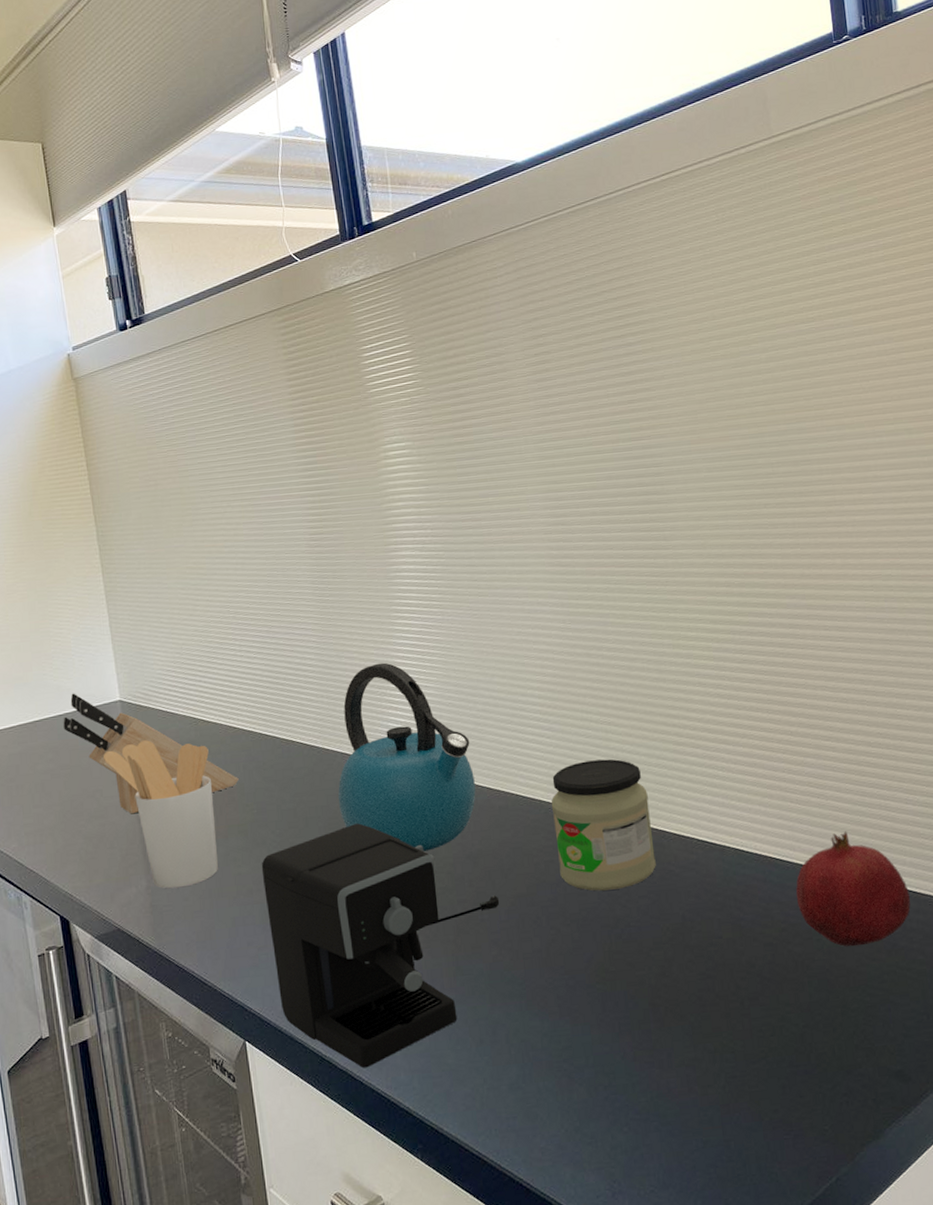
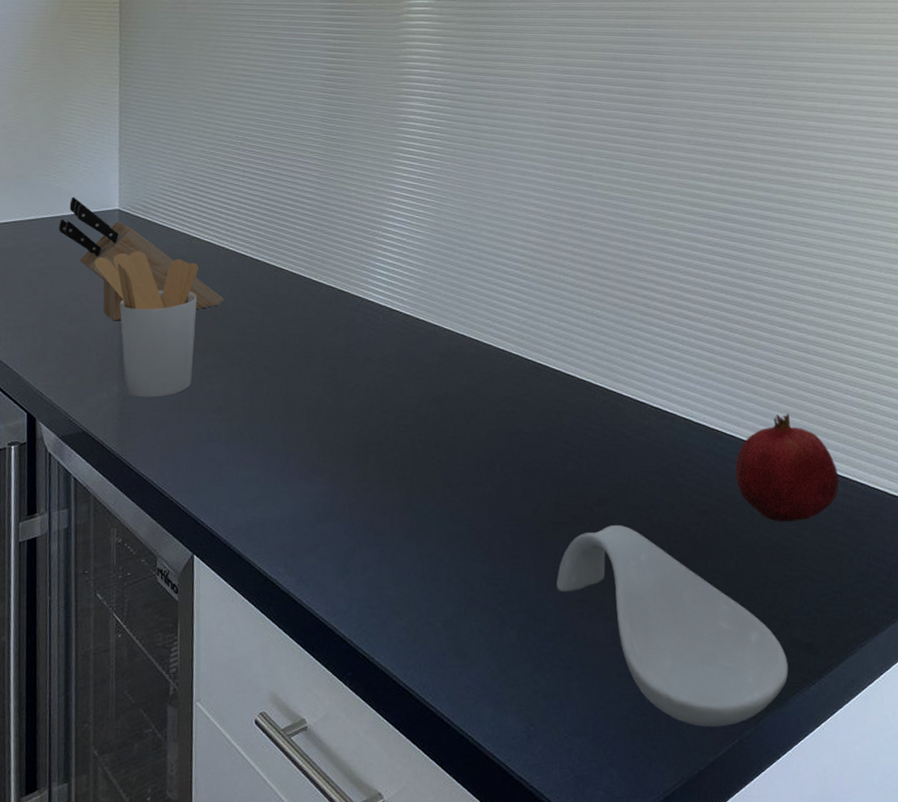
coffee maker: present [261,823,500,1069] -> none [233,355,459,592]
kettle: present [337,662,476,851] -> none [317,204,451,389]
jar: present [551,759,656,891] -> none [519,320,611,445]
spoon rest: none [621,967,881,1168] -> present [556,525,789,727]

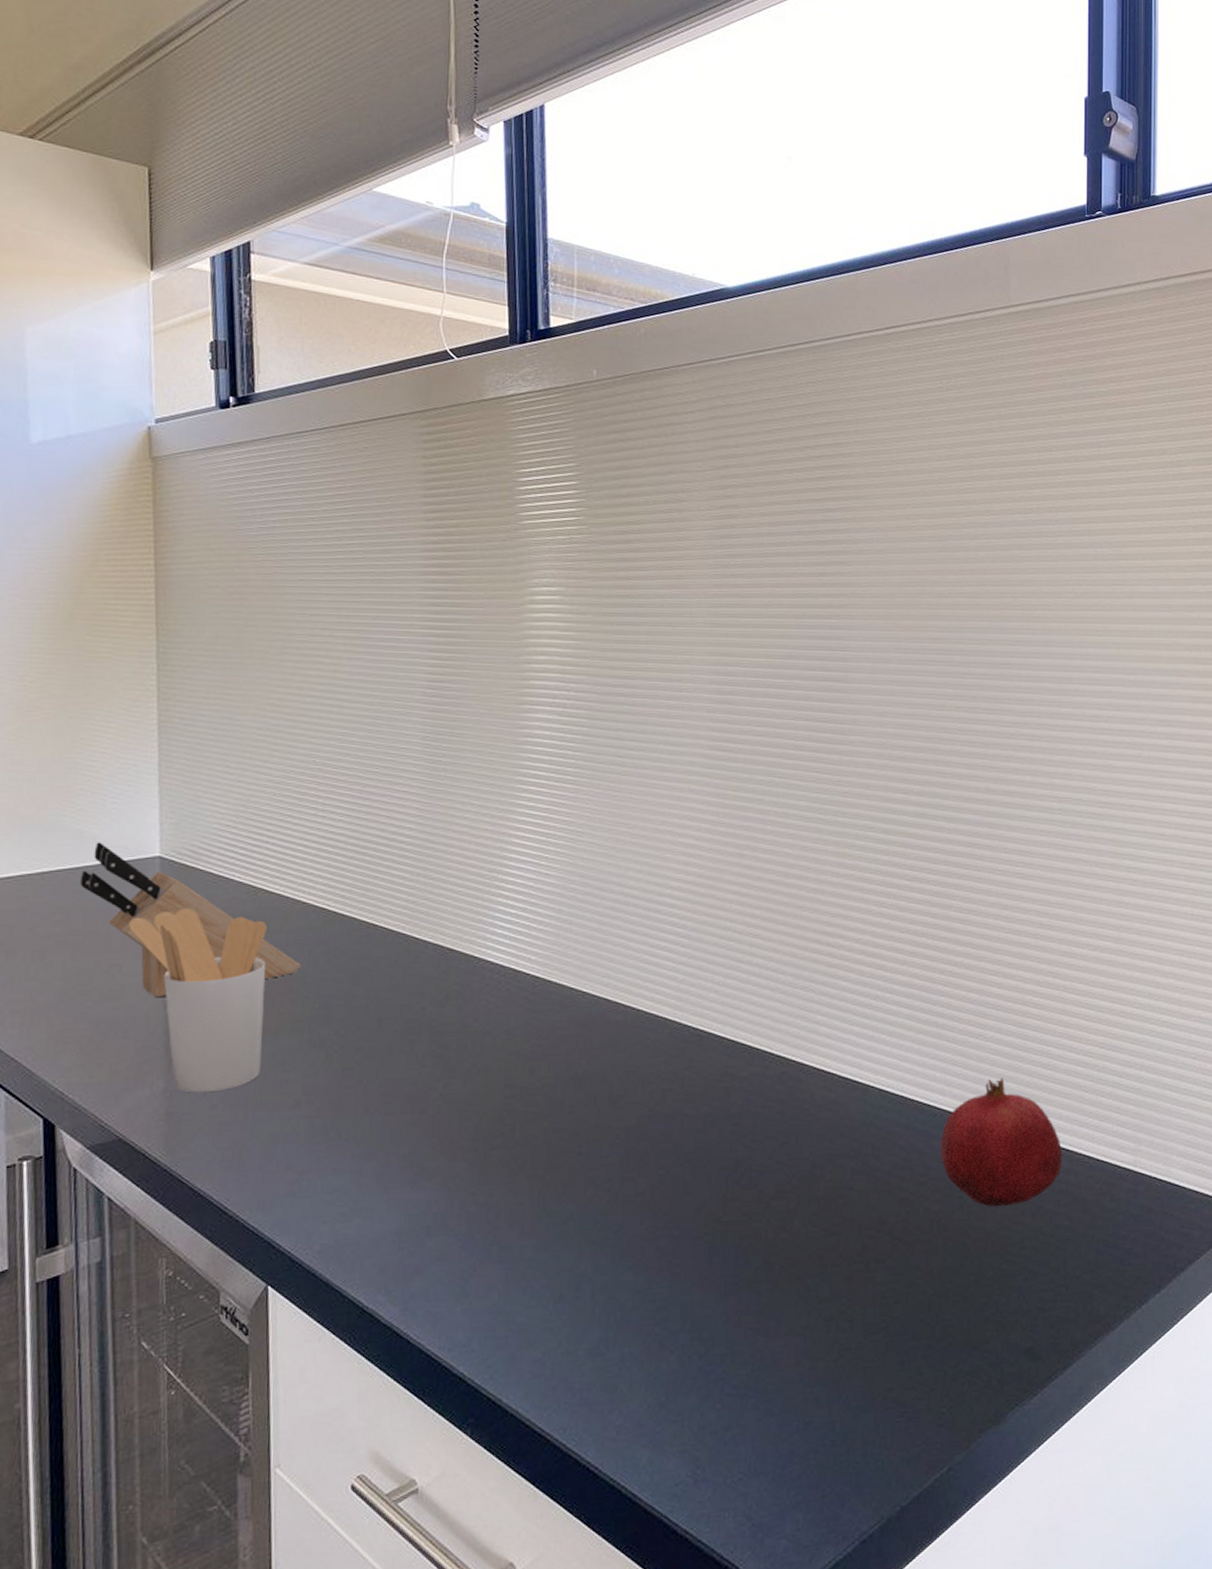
spoon rest: present [556,525,789,727] -> none [726,1221,1006,1455]

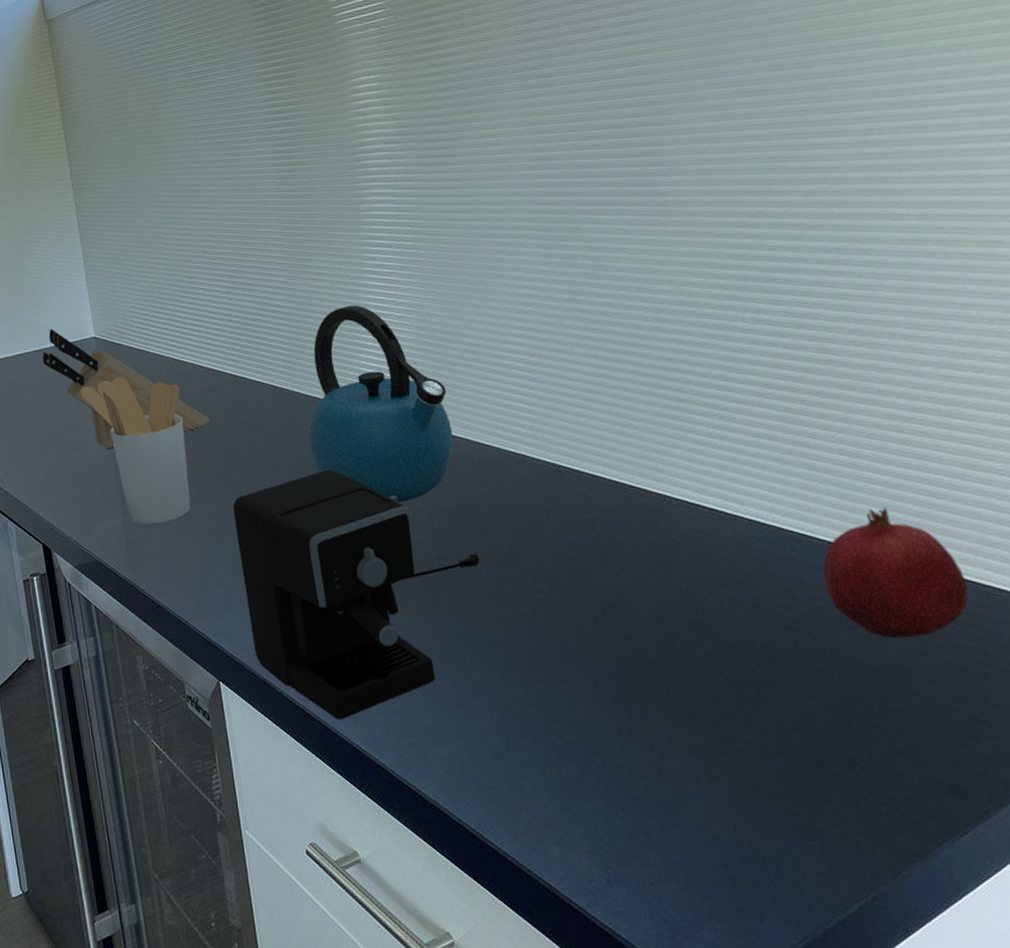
coffee maker: none [315,1029,603,1324] -> present [232,470,480,720]
kettle: none [422,841,591,1068] -> present [308,305,454,502]

